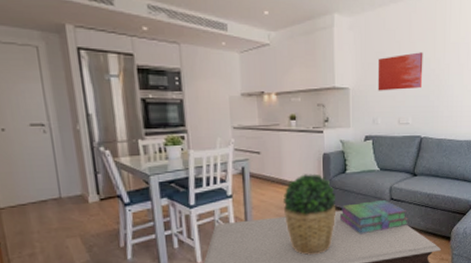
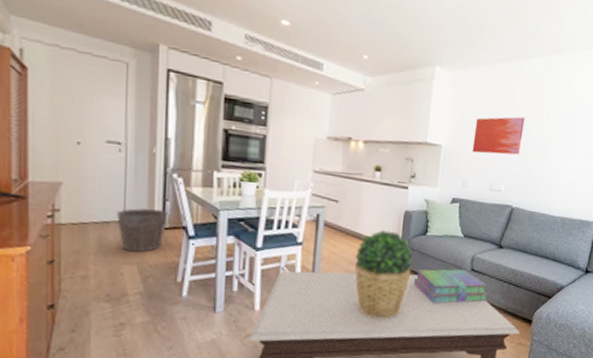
waste bin: none [52,183,102,226] -> present [117,208,168,252]

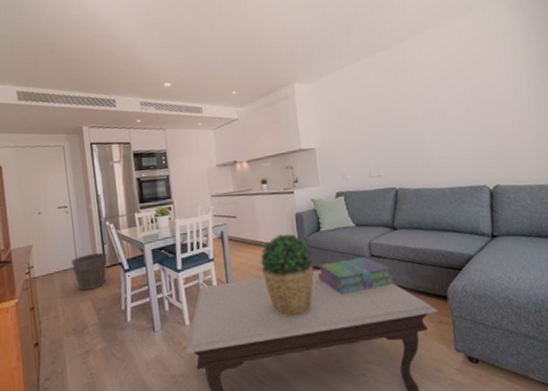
wall art: present [472,116,525,155] -> none [340,105,391,148]

